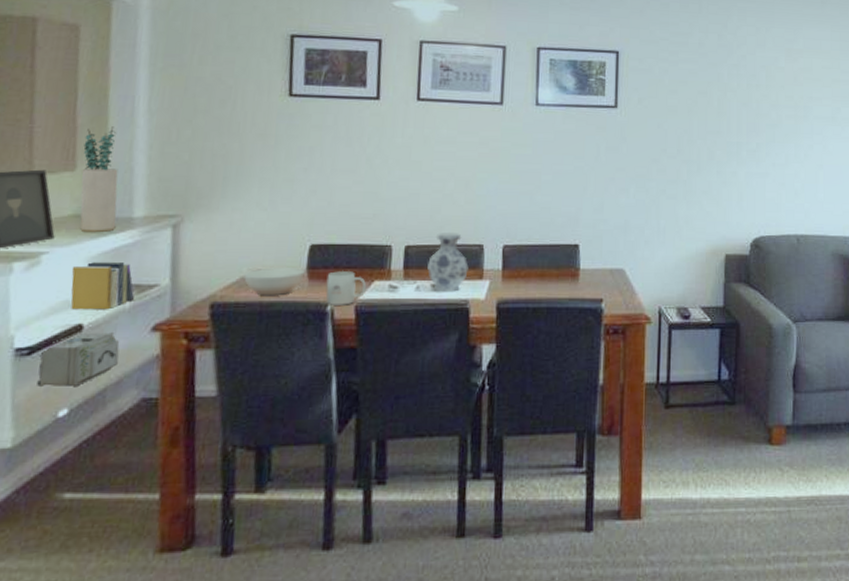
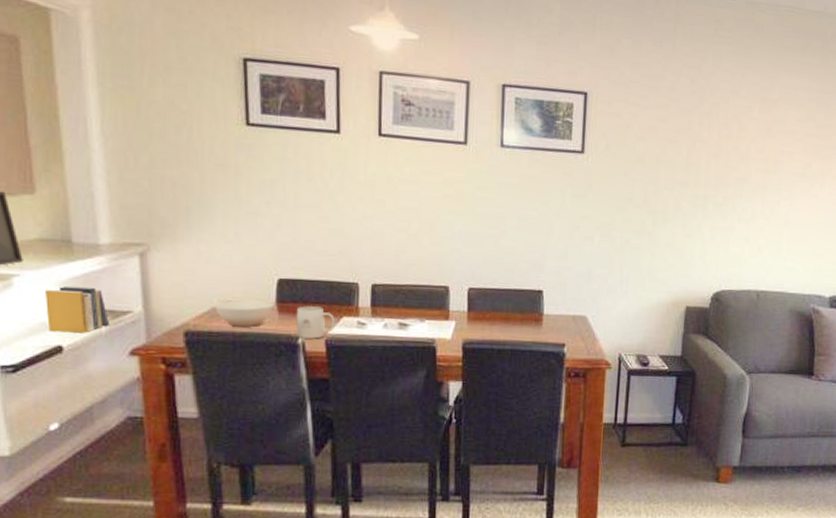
decorative box: present [37,331,120,388] -> none [26,353,101,404]
vase: present [80,126,119,233] -> none [40,149,83,259]
vase: present [427,233,469,293] -> none [394,273,435,332]

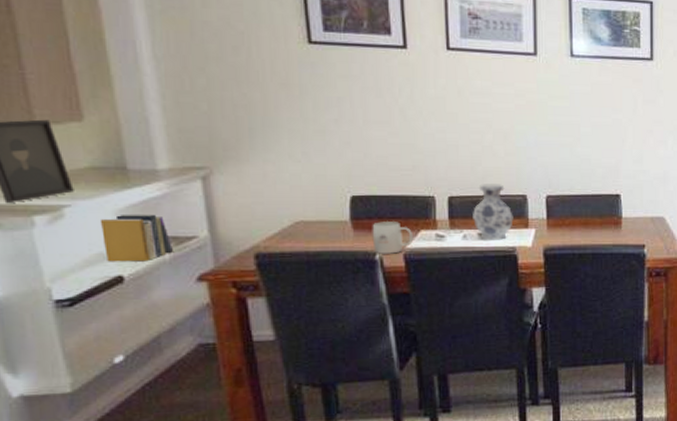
bowl: present [214,299,274,327] -> none [284,219,349,246]
vase: none [394,273,435,332] -> present [473,184,514,241]

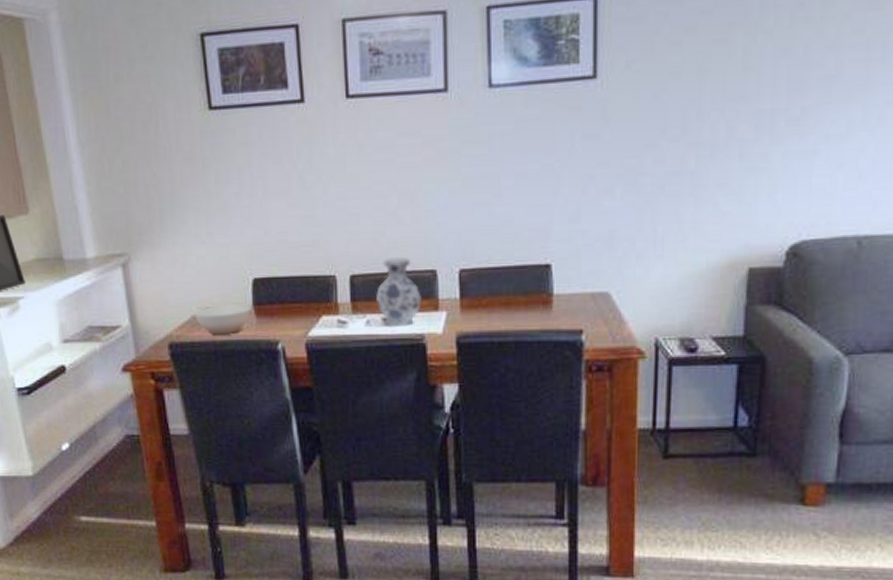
books: present [99,215,173,262] -> none [45,305,102,352]
bowl: none [284,219,349,246] -> present [193,304,252,335]
mug: present [372,222,414,254] -> none [273,306,315,343]

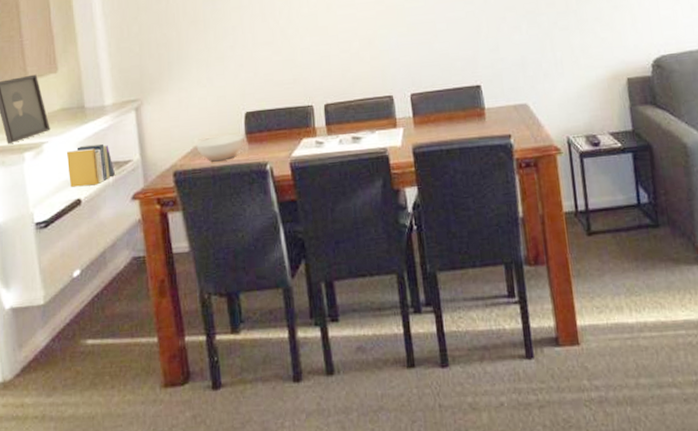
books: none [45,305,102,352] -> present [66,144,115,188]
vase: present [376,257,422,328] -> none [346,87,383,145]

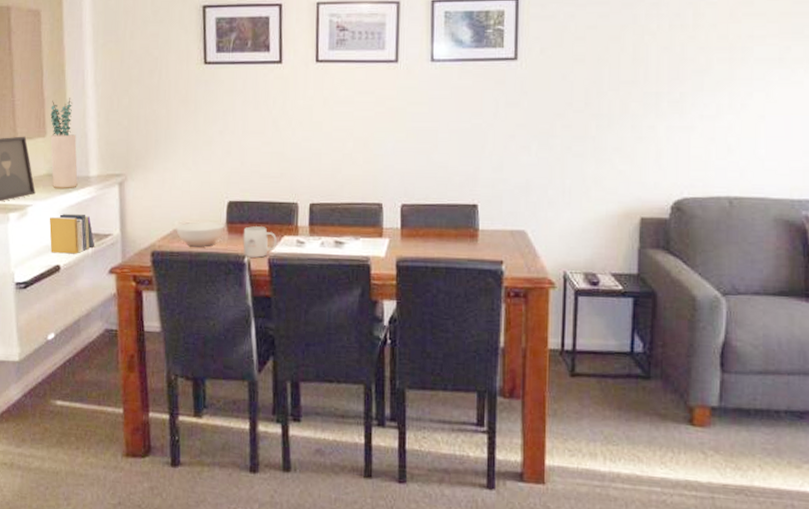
vase: none [60,31,93,123] -> present [50,98,78,190]
mug: none [263,132,298,165] -> present [243,226,278,258]

